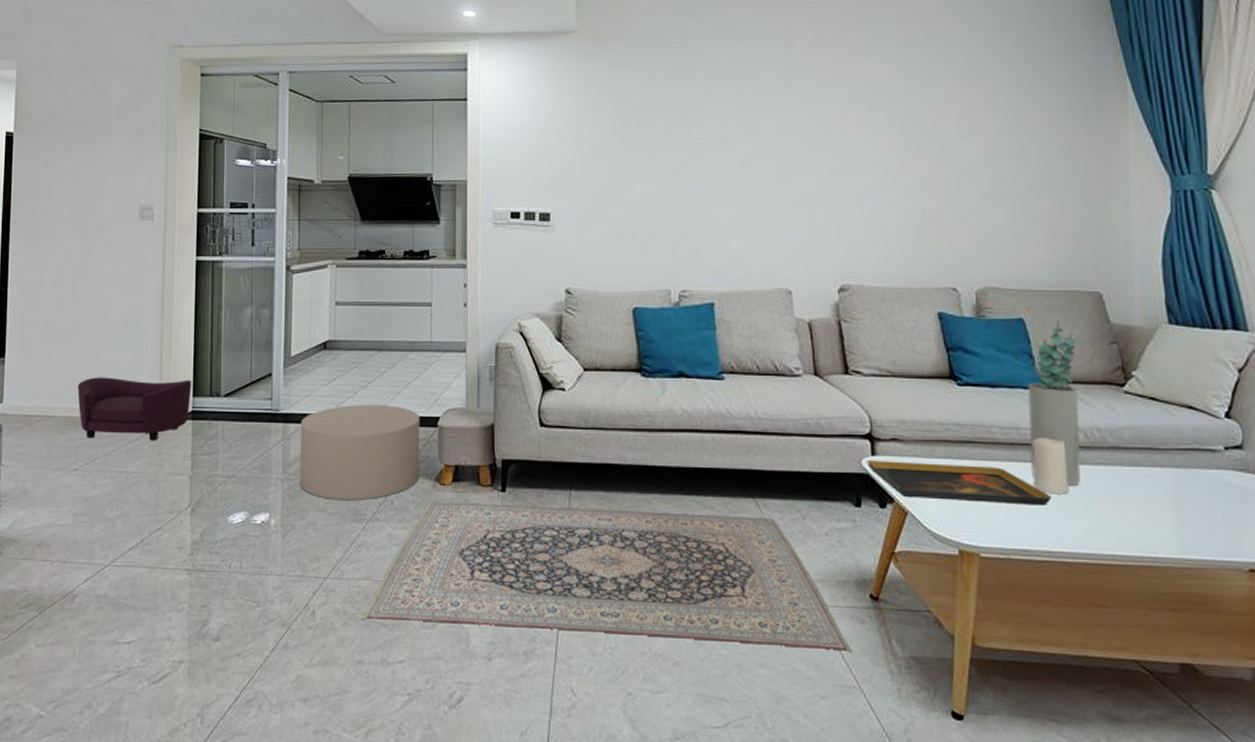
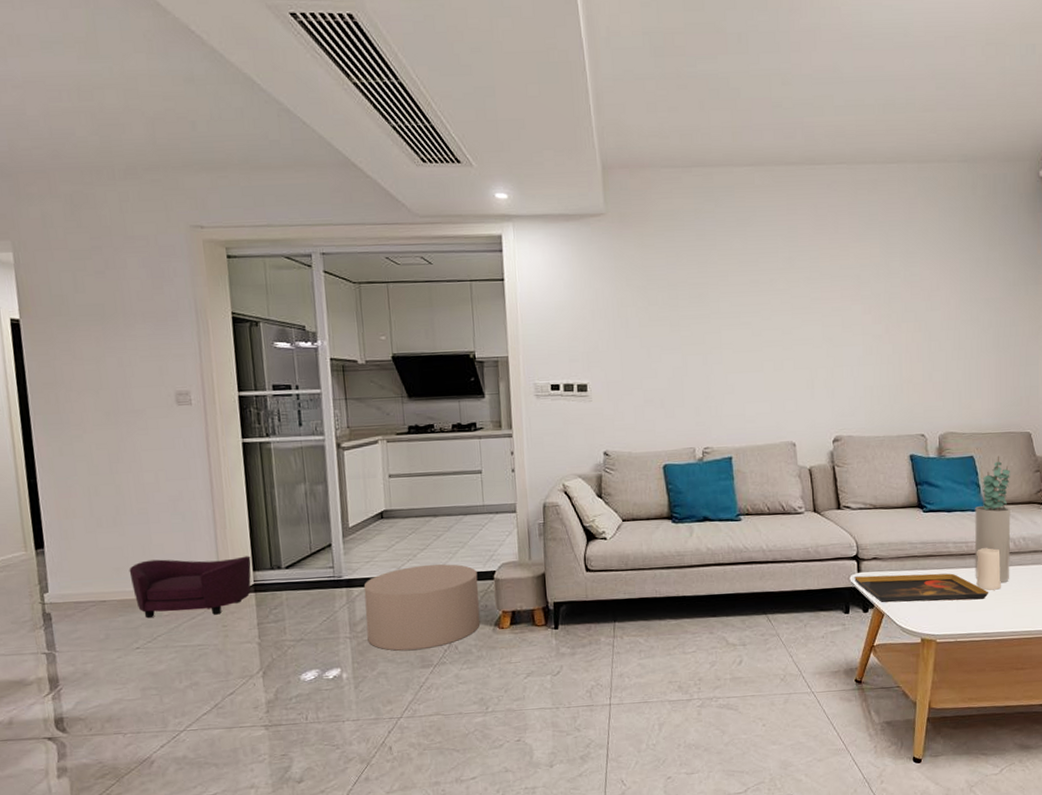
area rug: present [361,501,853,651] -> none [435,629,842,748]

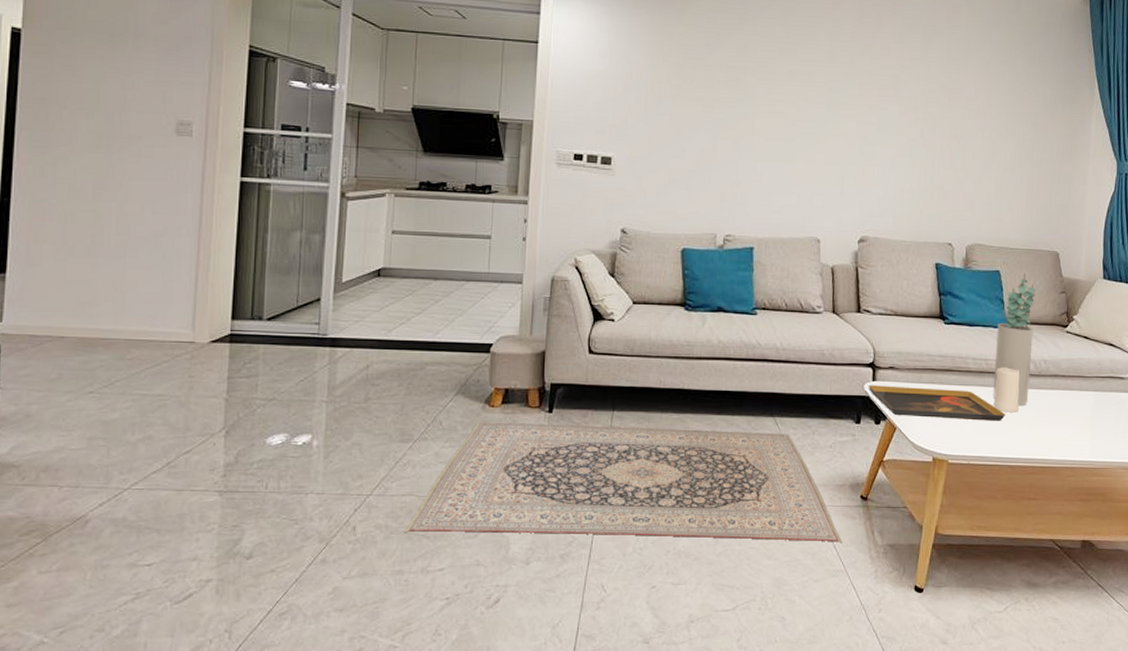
dog bed: present [129,556,252,618] -> none [95,297,231,364]
pouf: present [363,564,481,651] -> none [346,330,473,422]
area rug: none [435,629,842,748] -> present [403,422,843,542]

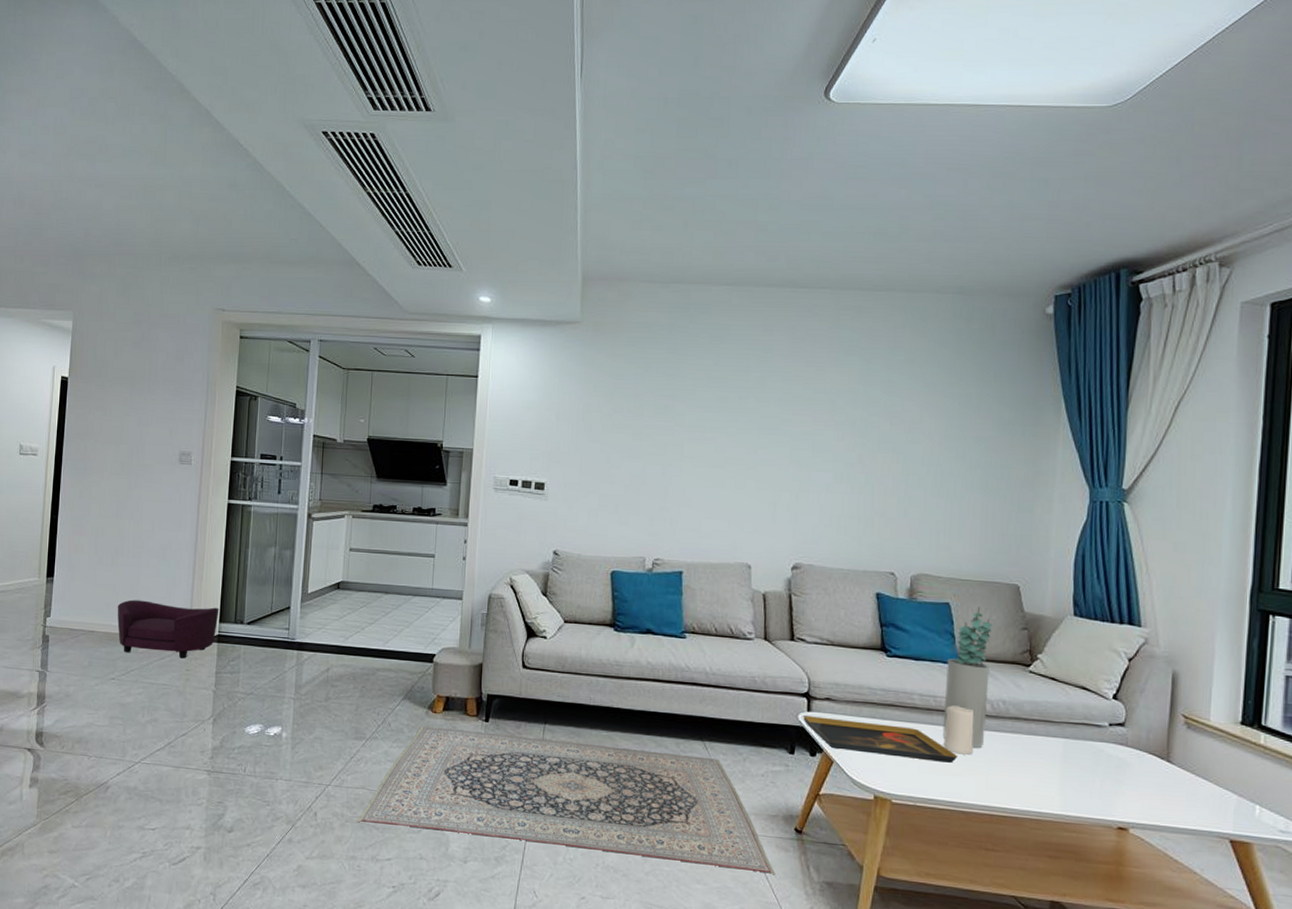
dog bed: none [95,297,231,364] -> present [117,599,219,659]

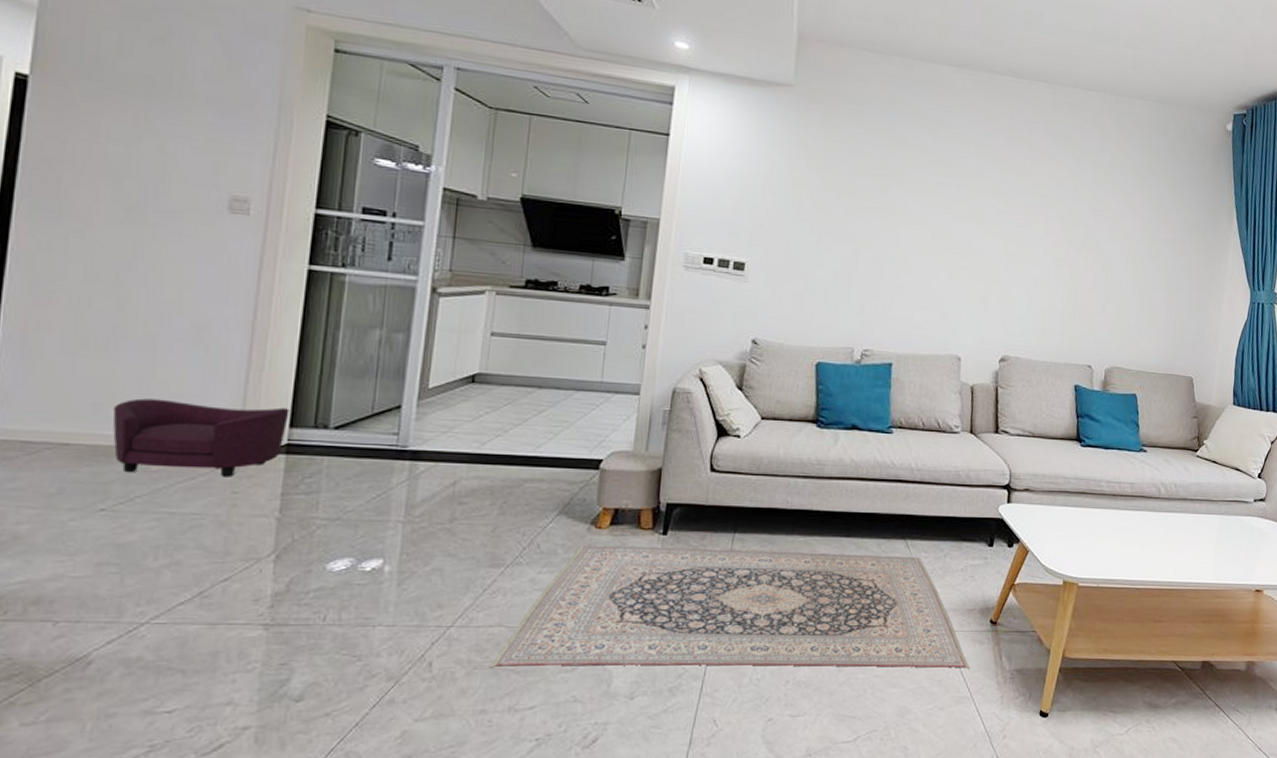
decorative tray: present [803,715,958,763] -> none [1003,507,1136,544]
vase: present [942,606,992,749] -> none [1124,397,1169,529]
candle: present [943,705,975,755] -> none [1124,490,1151,535]

